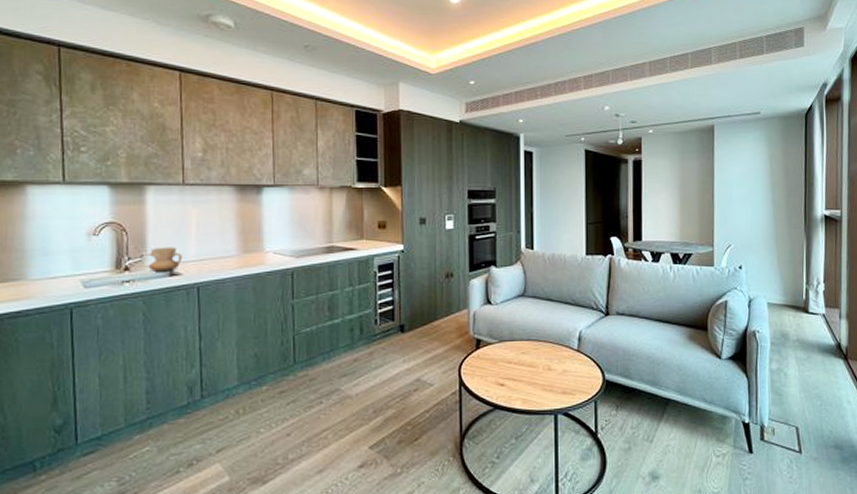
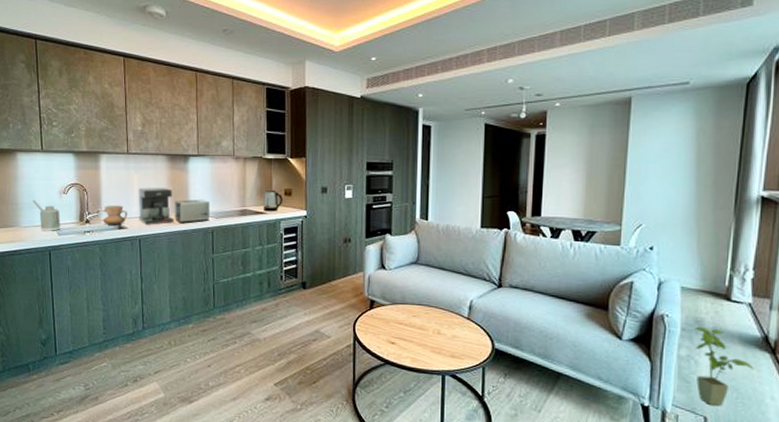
soap dispenser: none [48,243,88,285] -> present [33,199,61,232]
coffee maker: none [197,223,244,269] -> present [139,187,174,225]
toaster: none [244,236,290,266] -> present [174,199,211,224]
kettle: none [353,222,376,248] -> present [263,189,282,212]
house plant: none [782,339,832,416] -> present [694,326,754,407]

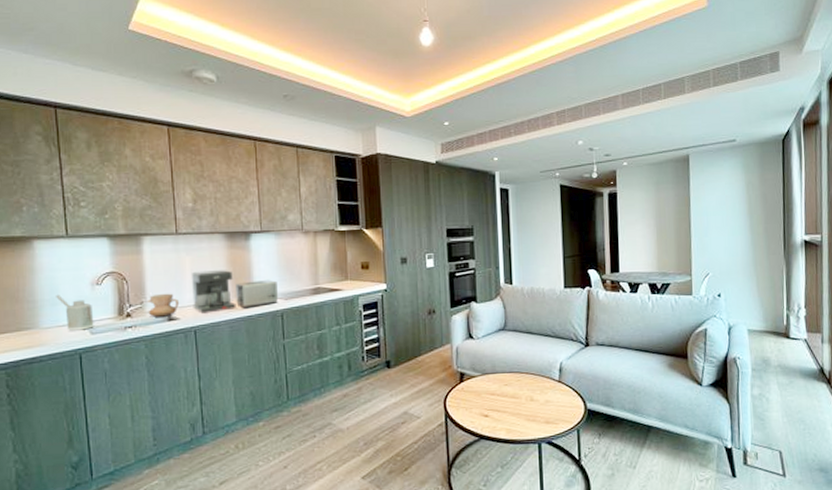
kettle: present [263,189,282,212] -> none [337,264,359,288]
house plant: present [694,326,754,407] -> none [763,365,815,440]

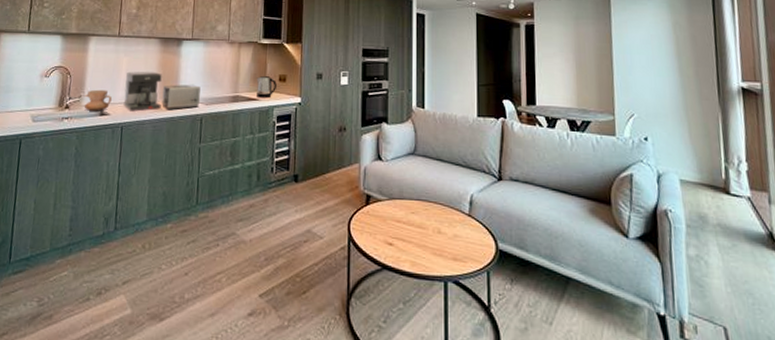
soap dispenser: present [56,294,94,332] -> none [10,82,38,118]
kettle: none [337,264,359,288] -> present [256,75,277,99]

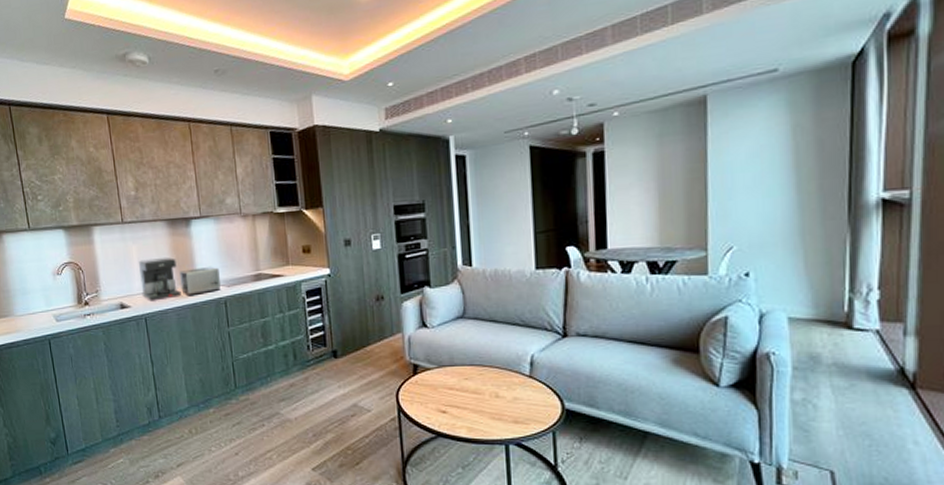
ceramic jug: present [84,89,112,111] -> none [100,281,129,305]
kettle: present [256,75,277,99] -> none [278,248,301,274]

